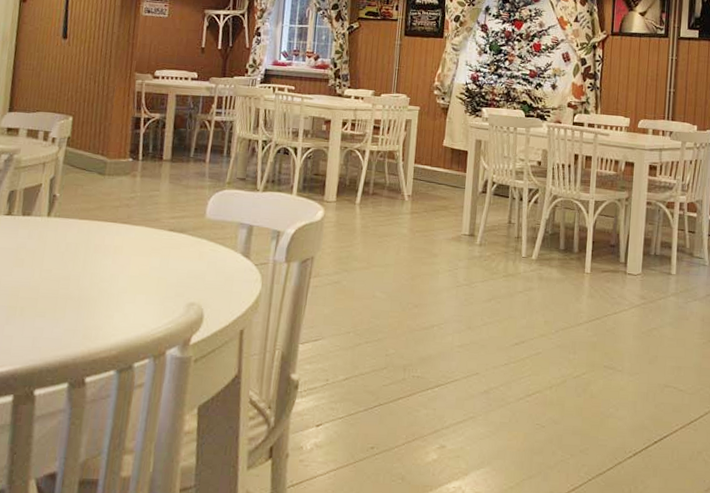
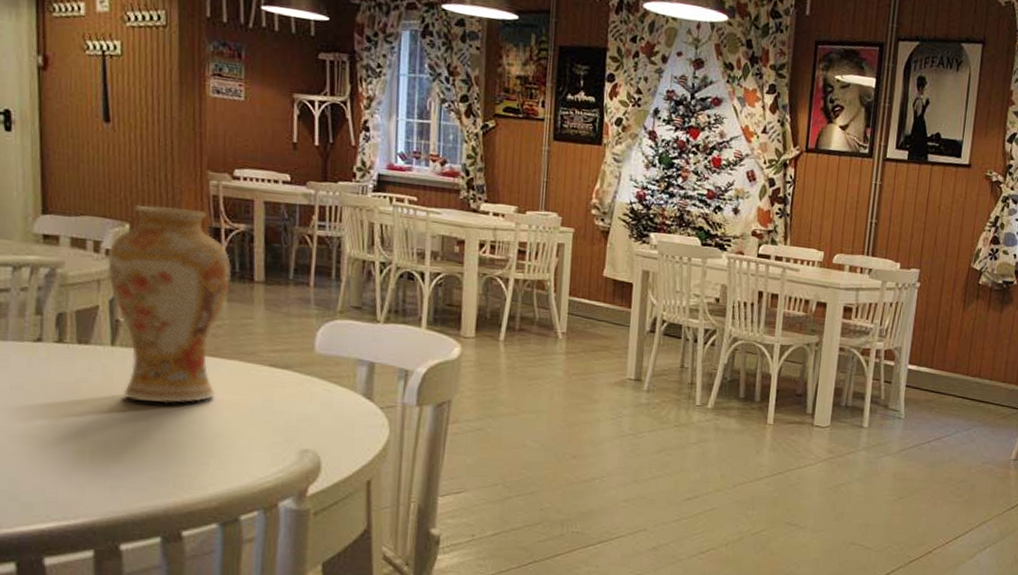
vase: none [52,101,146,265] -> present [107,204,231,404]

